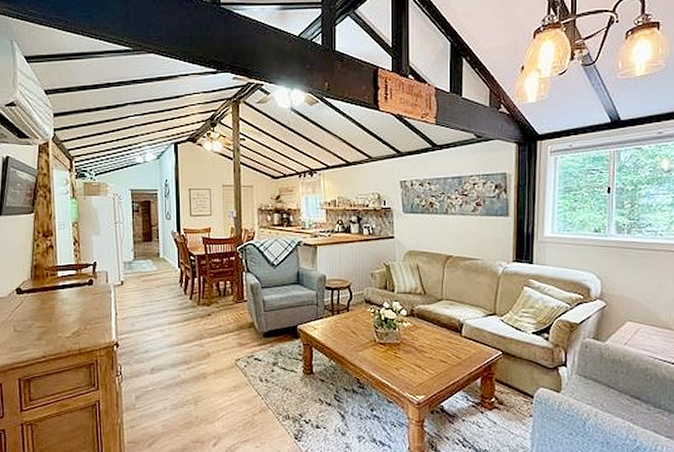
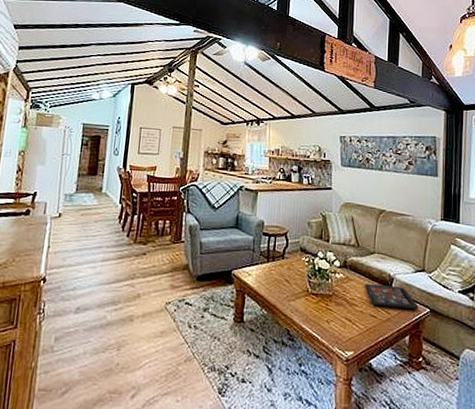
decorative tray: none [434,330,490,353] -> present [365,283,419,310]

